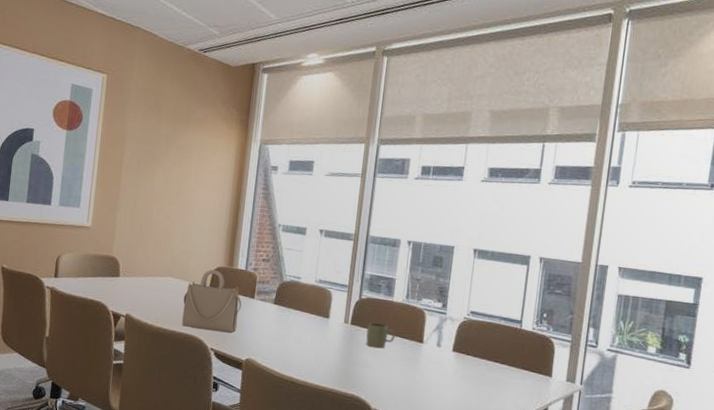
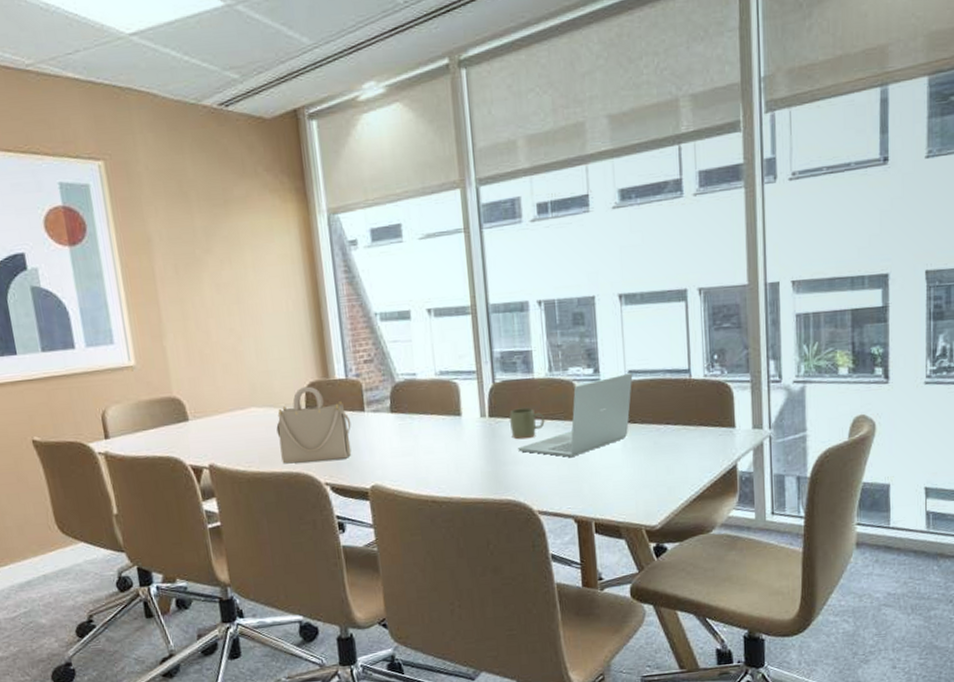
laptop: none [369,313,474,371] -> present [518,373,633,457]

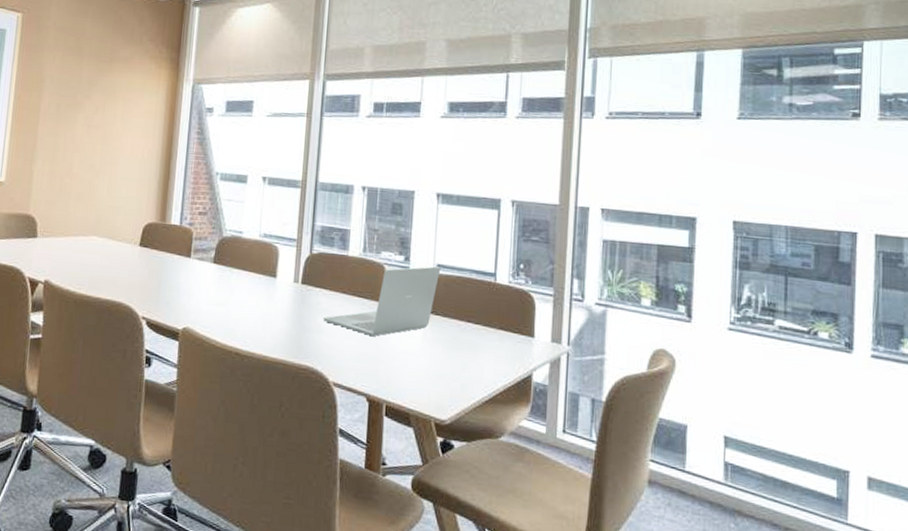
handbag: present [276,386,352,464] -> none [108,225,177,298]
mug: present [510,407,545,439] -> none [319,280,353,310]

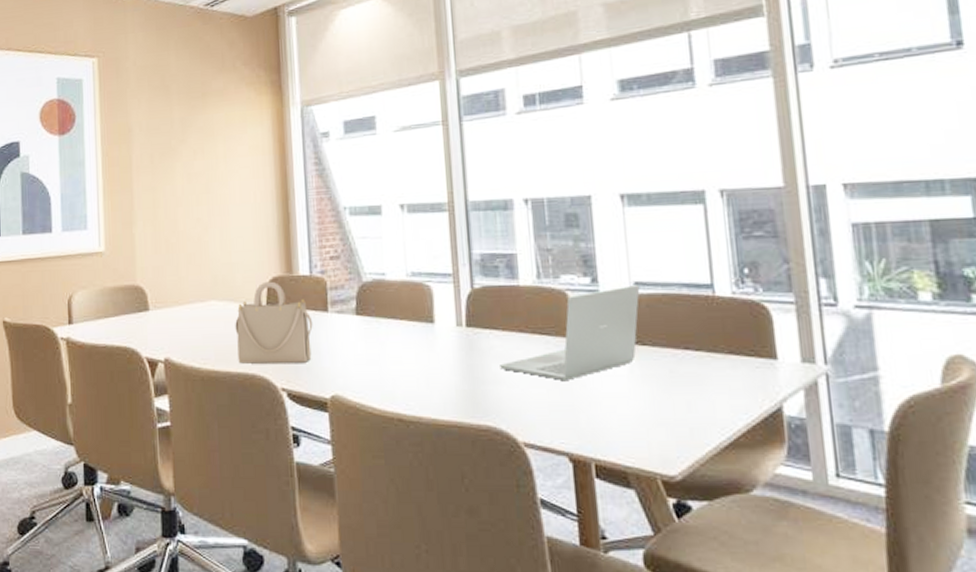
handbag: none [108,225,177,298] -> present [235,281,313,364]

